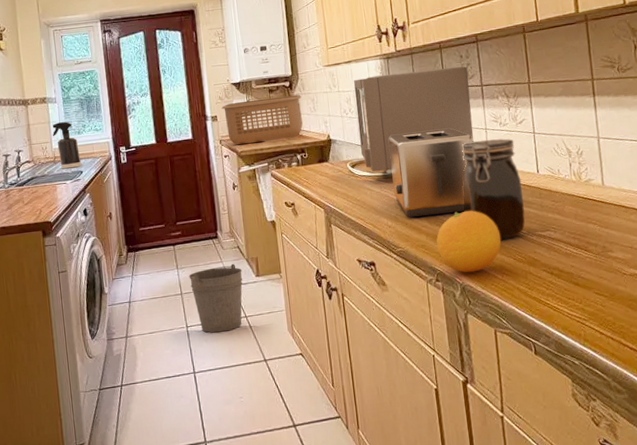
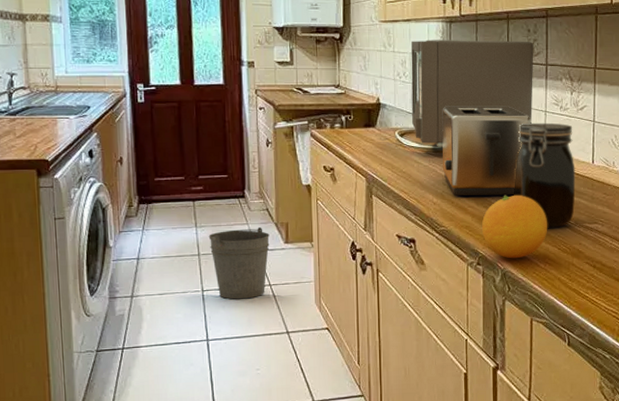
spray bottle: present [52,122,82,169] -> none [54,47,90,101]
clothes hamper: present [221,94,303,145] -> none [260,49,352,98]

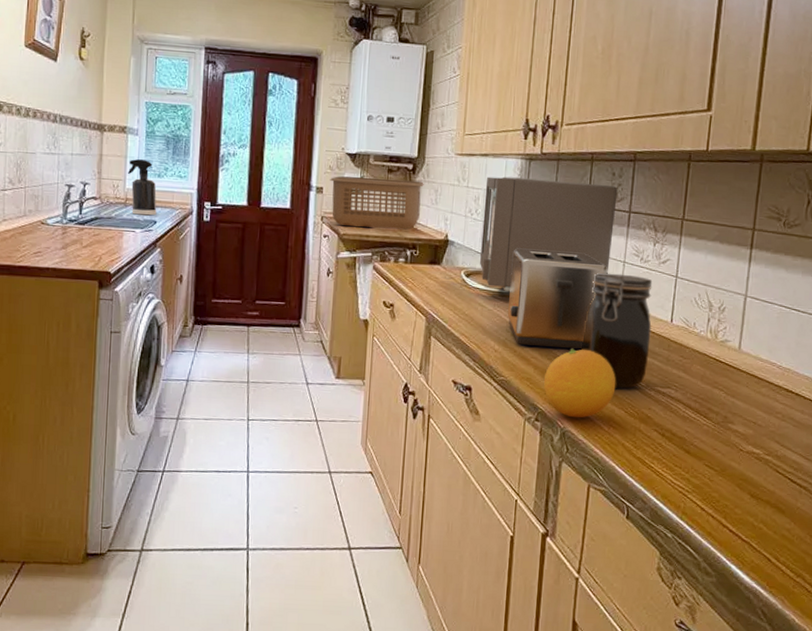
spray bottle: none [54,47,90,101] -> present [127,159,157,216]
bucket: present [208,226,270,300] -> none [259,358,321,433]
clothes hamper: none [260,49,352,98] -> present [330,176,424,230]

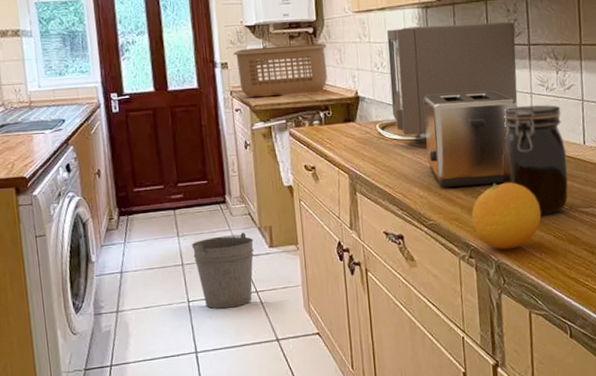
spray bottle: present [127,159,157,216] -> none [27,60,64,116]
bucket: none [259,358,321,433] -> present [191,232,254,309]

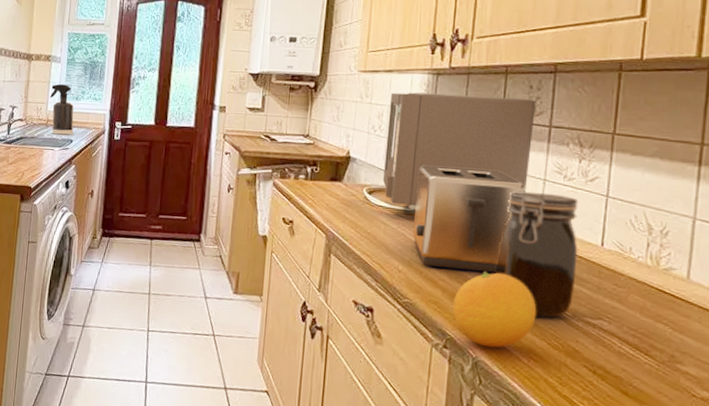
spray bottle: none [27,60,64,116] -> present [49,84,74,135]
bucket: present [191,232,254,309] -> none [160,272,220,346]
clothes hamper: present [233,43,327,98] -> none [233,95,326,147]

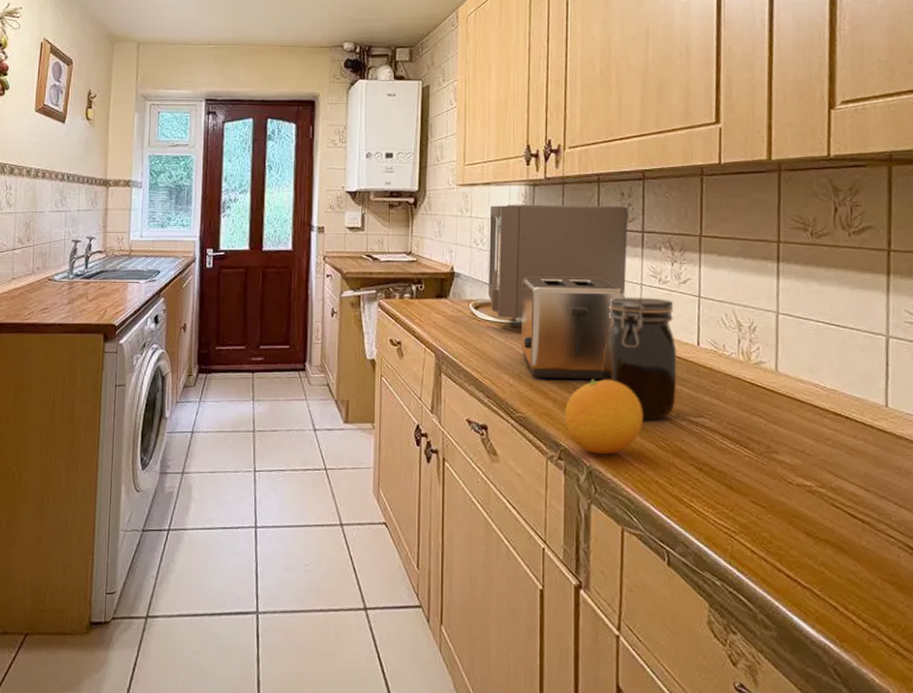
spray bottle: present [49,84,74,135] -> none [131,211,161,266]

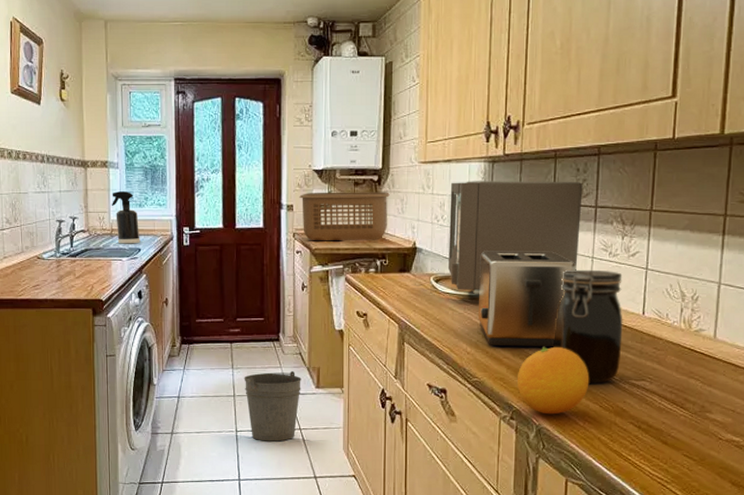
spray bottle: none [131,211,161,266] -> present [111,191,140,244]
bucket: none [265,403,328,483] -> present [244,370,301,442]
clothes hamper: none [331,214,426,265] -> present [299,192,390,241]

